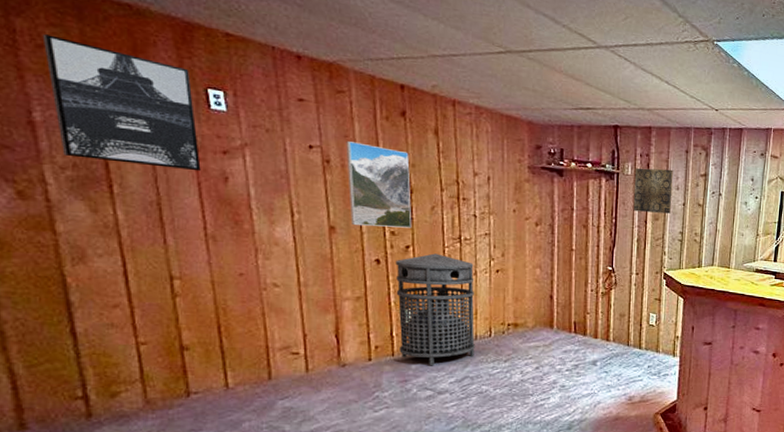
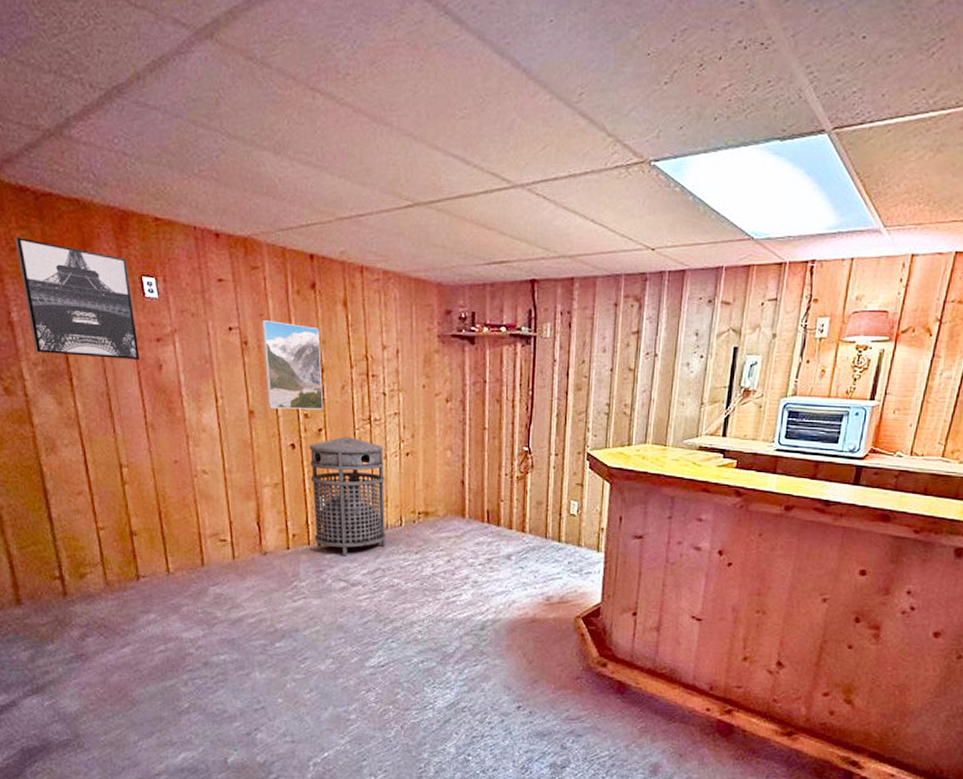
wall art: present [633,168,673,214] -> none [552,328,599,382]

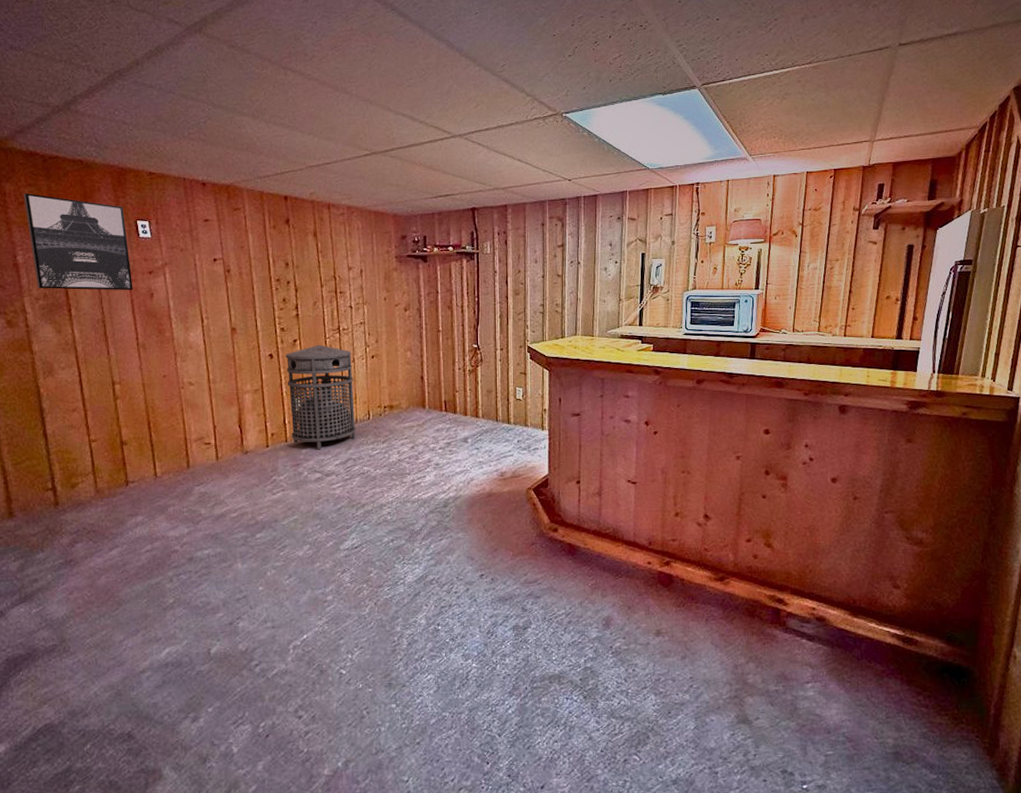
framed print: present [261,320,324,410] -> none [242,251,298,326]

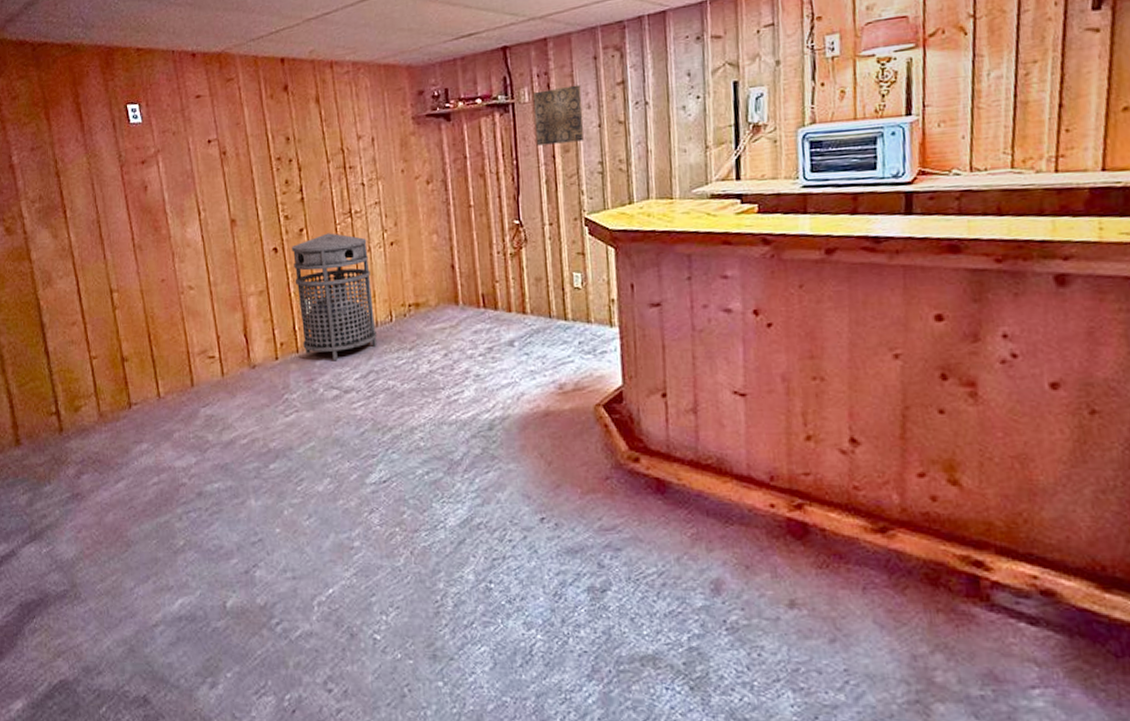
wall art: present [23,193,133,291] -> none [15,86,126,191]
wall art: none [493,244,531,288] -> present [532,84,584,146]

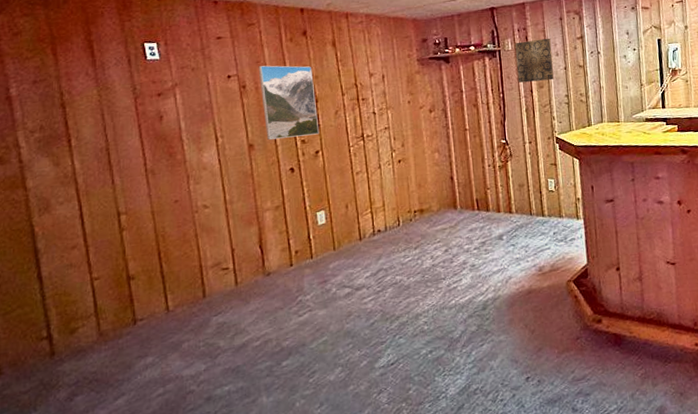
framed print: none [238,127,304,215] -> present [258,65,320,141]
trash can: present [291,233,377,361] -> none [308,154,386,264]

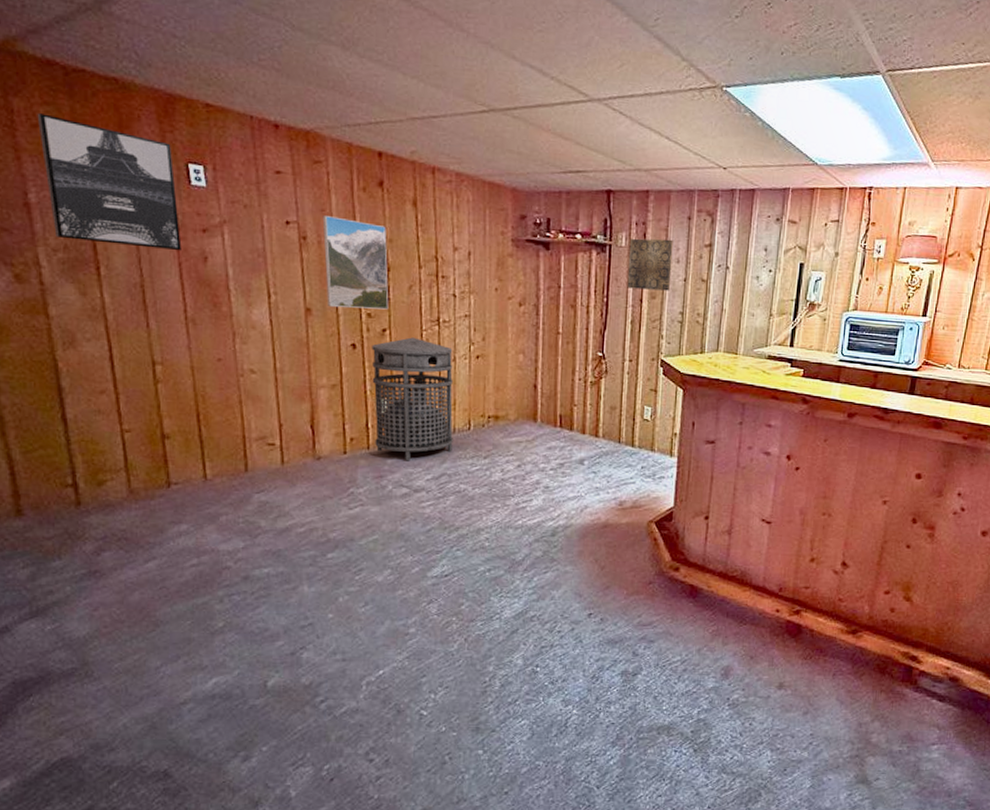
wall art: none [18,23,140,121] -> present [37,113,182,251]
trash can: none [308,154,386,264] -> present [372,337,453,461]

